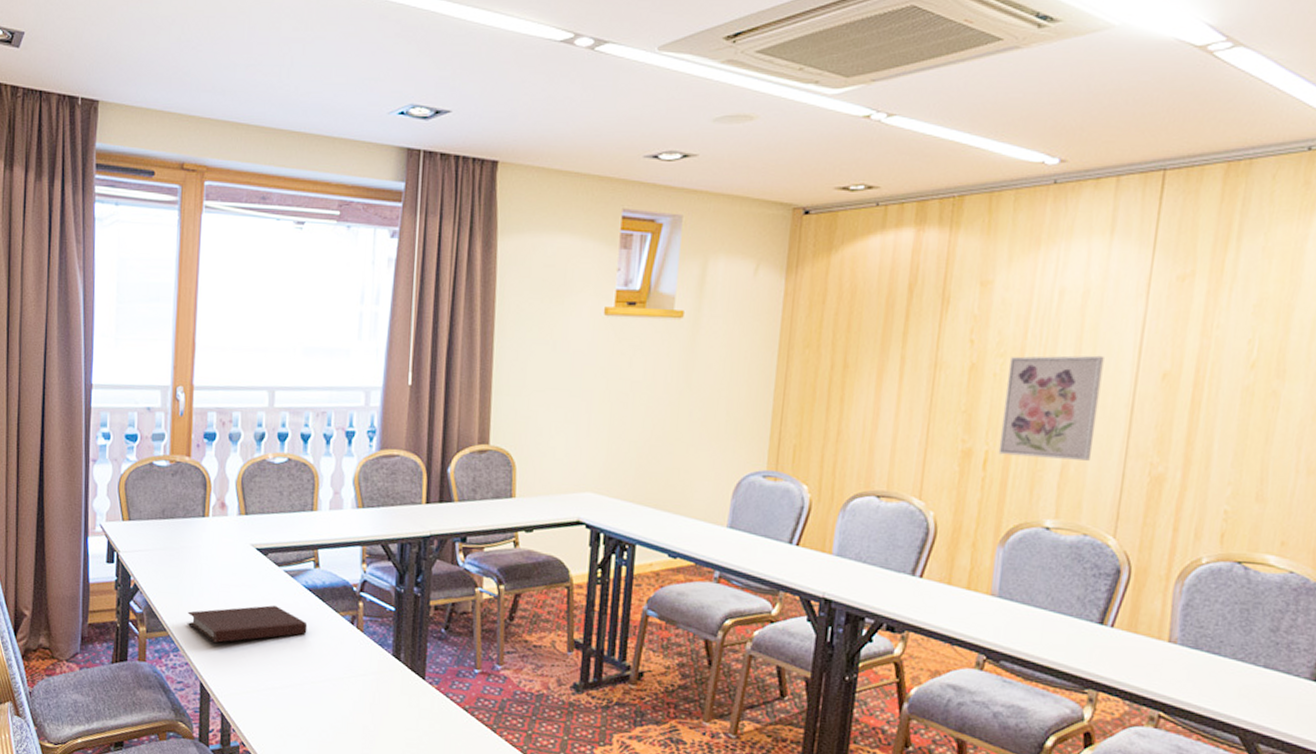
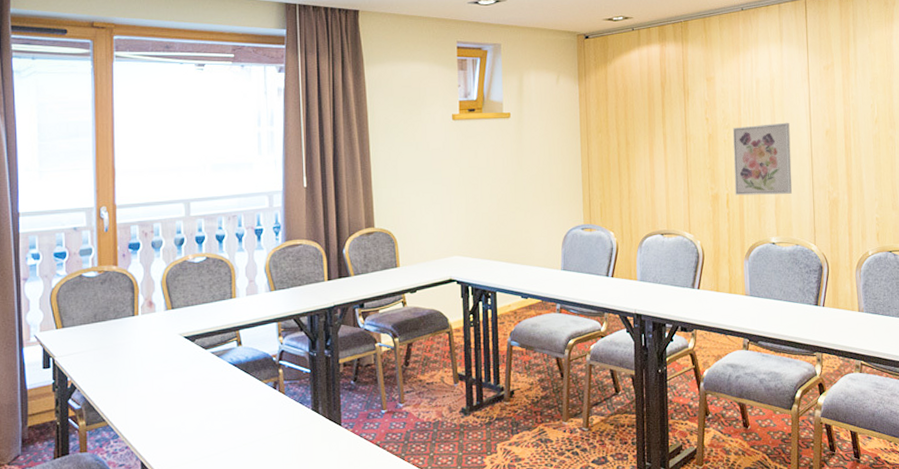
notebook: present [187,605,308,643] -> none [124,383,236,424]

